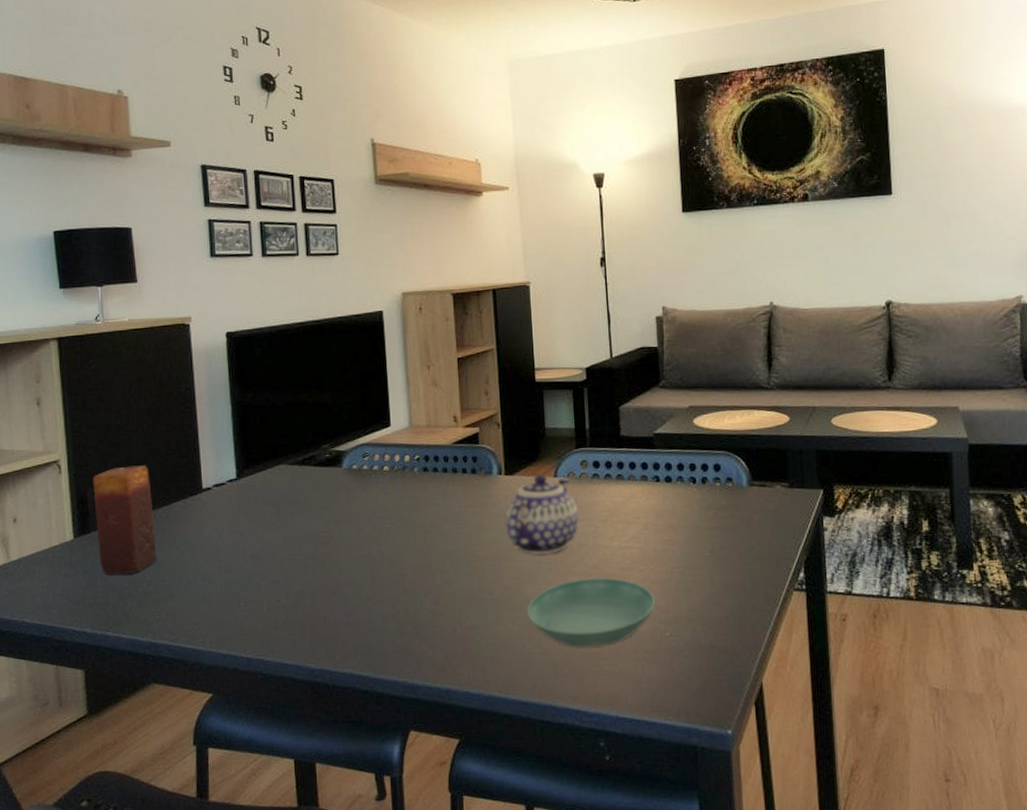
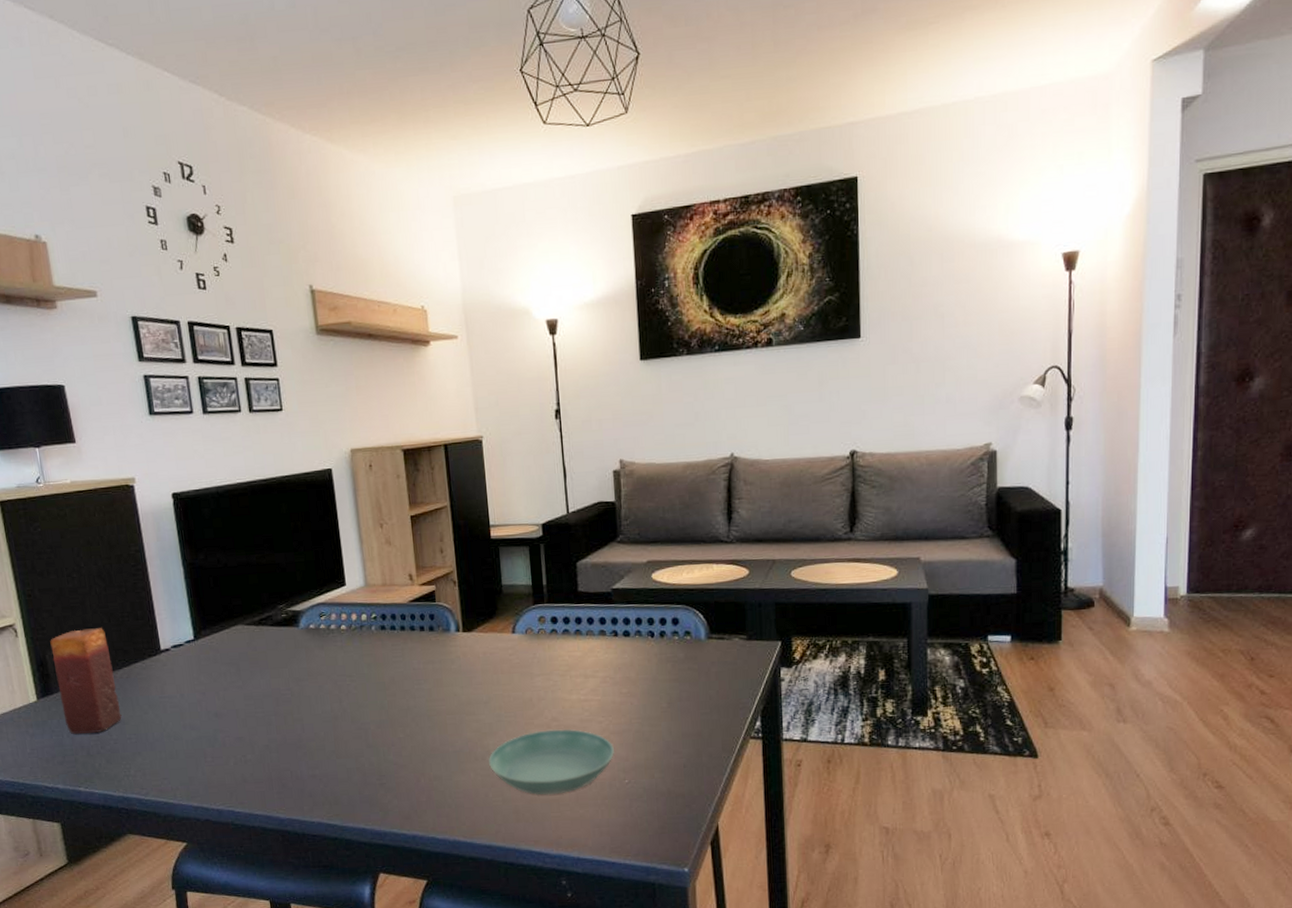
teapot: present [505,474,580,556] -> none [464,630,539,709]

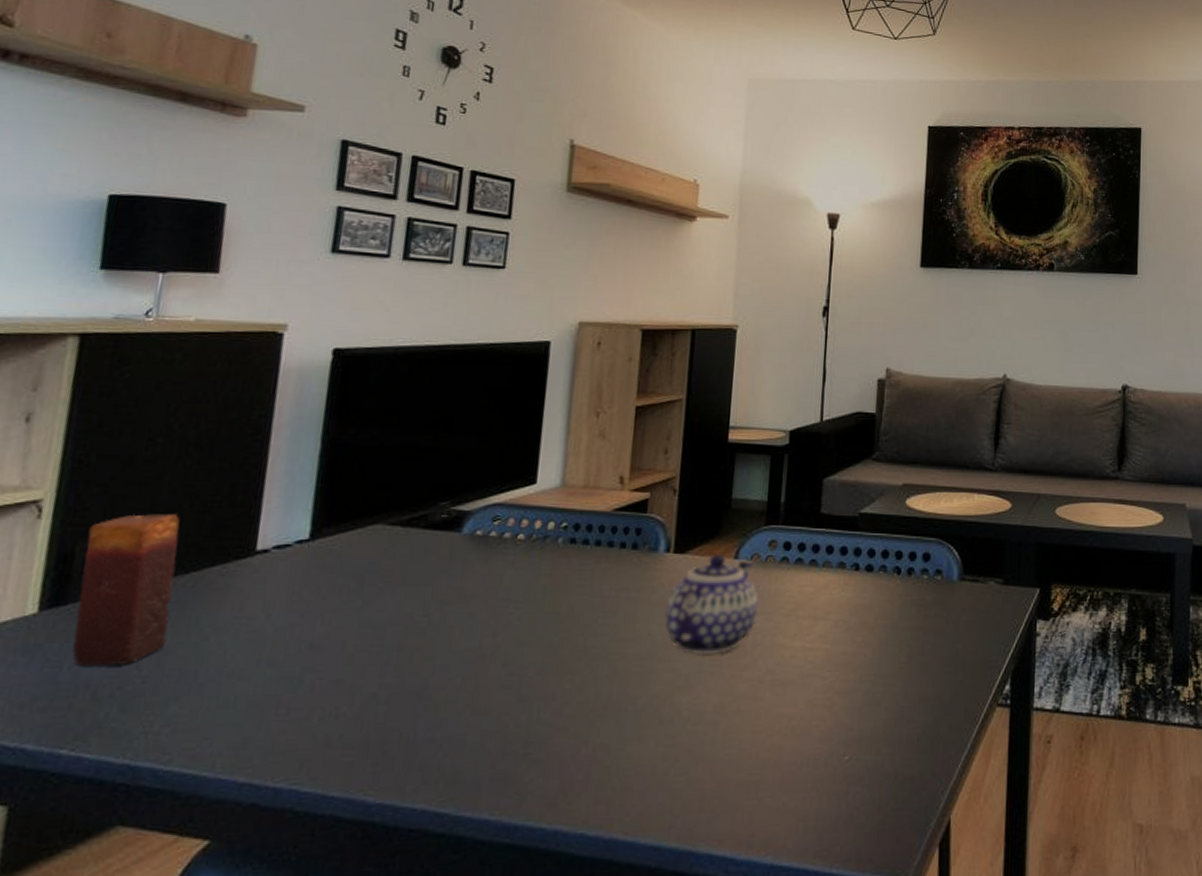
teapot: none [464,630,539,709] -> present [665,554,759,655]
saucer: present [489,729,615,796] -> none [676,685,838,775]

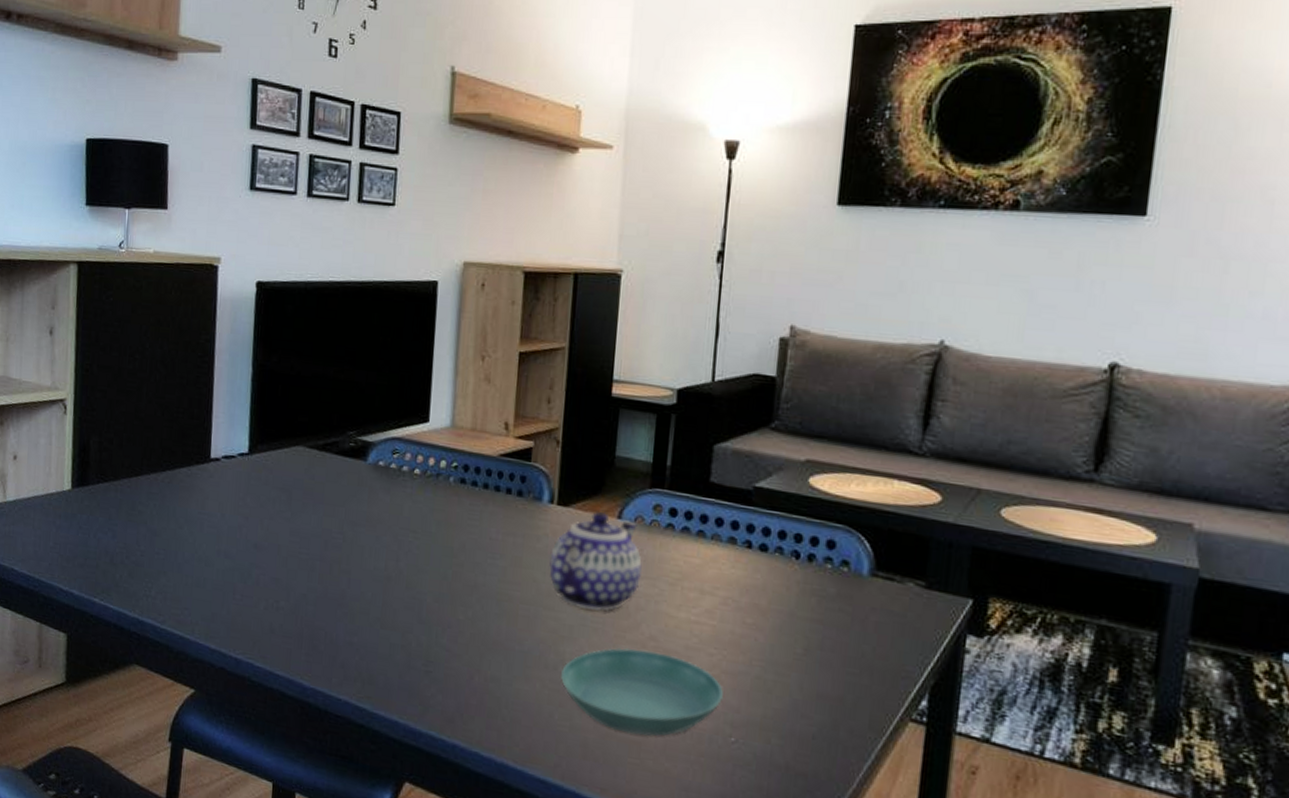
candle: present [72,514,180,666] -> none [95,417,157,540]
saucer: none [676,685,838,775] -> present [561,647,724,736]

